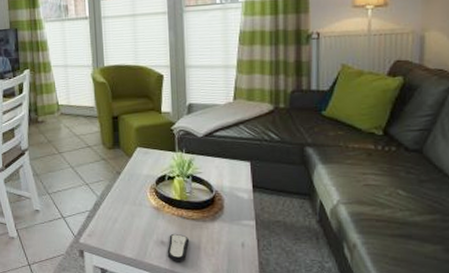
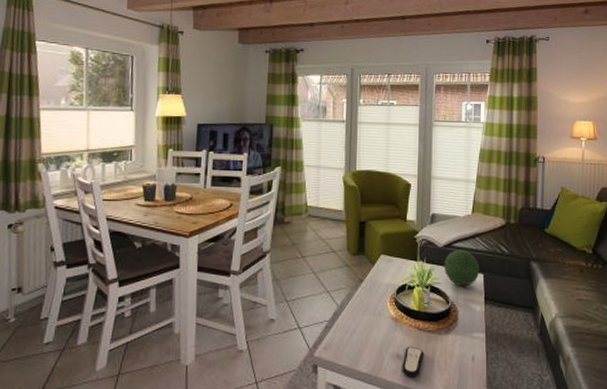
decorative orb: none [205,138,246,175] -> present [444,250,480,287]

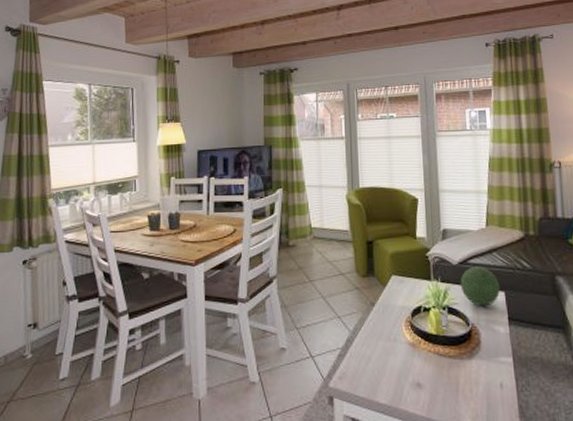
remote control: present [402,346,425,378] -> none [423,373,447,408]

